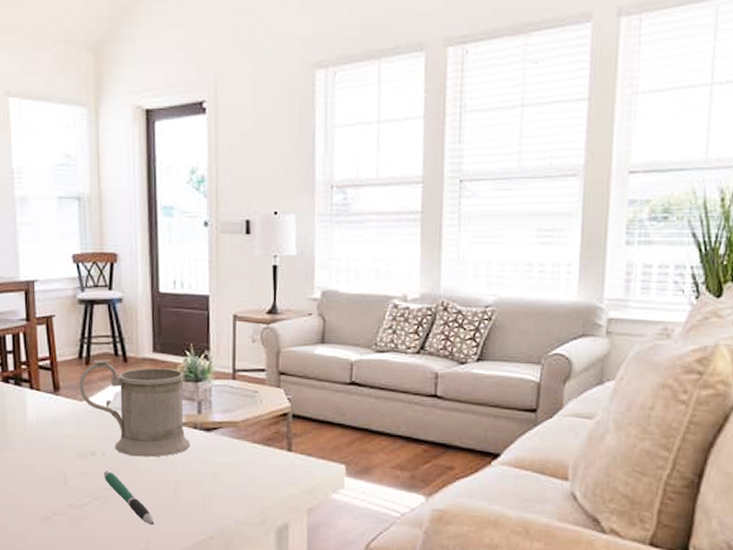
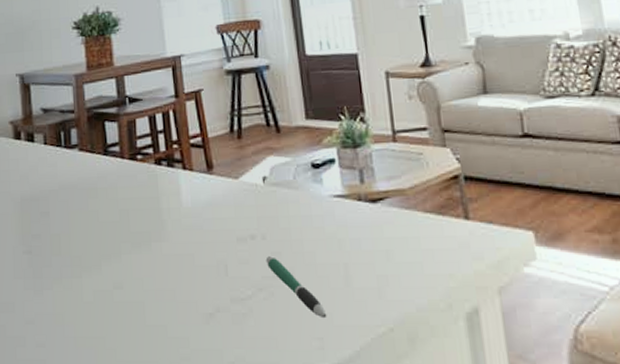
mug: present [79,358,190,457] -> none [232,130,356,238]

